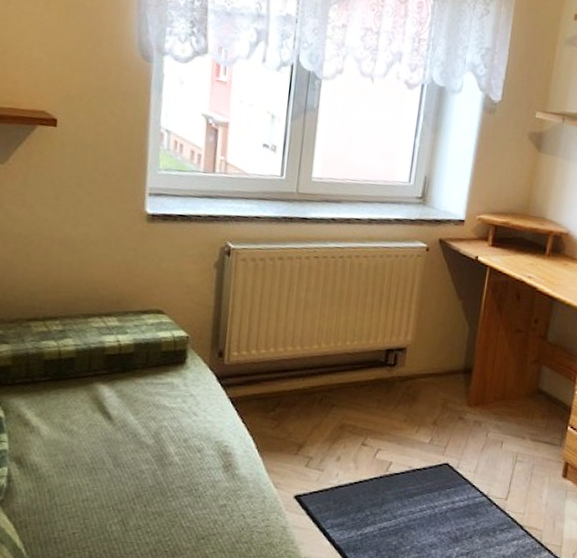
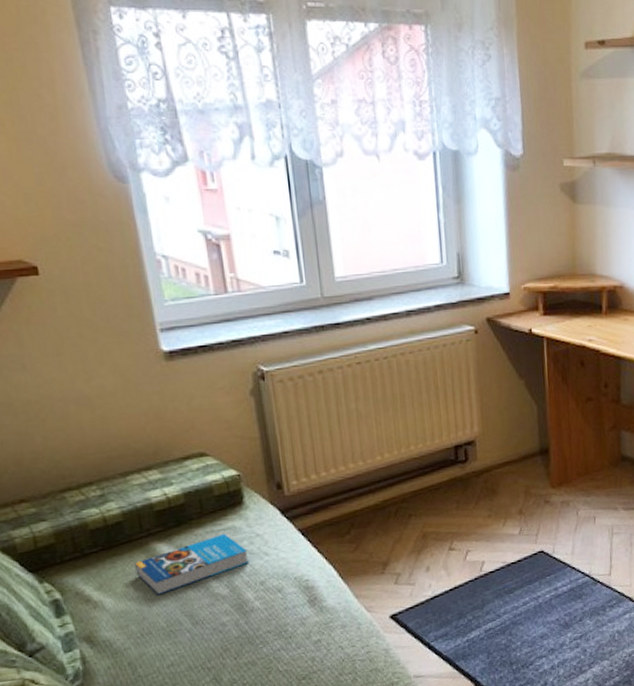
book: none [75,387,179,433] -> present [135,533,249,596]

